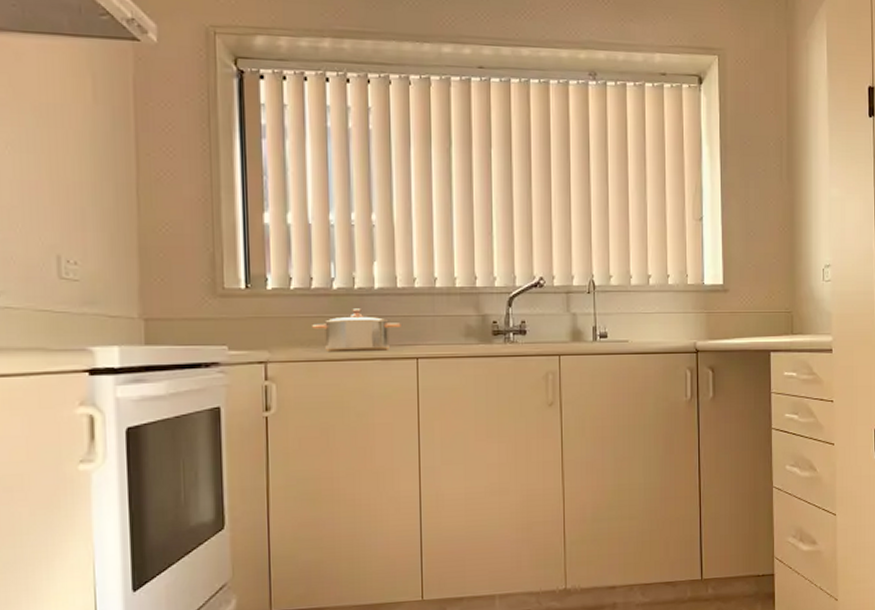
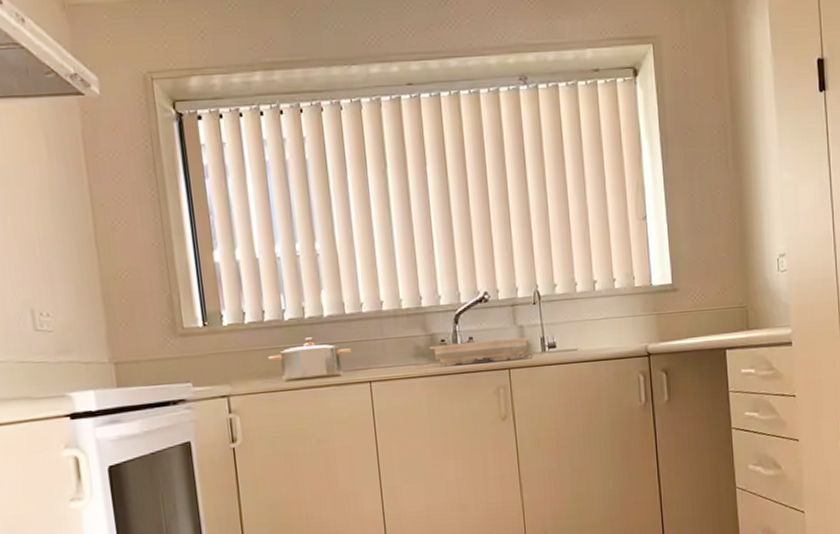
dish rack: none [480,325,583,349] -> present [429,337,531,367]

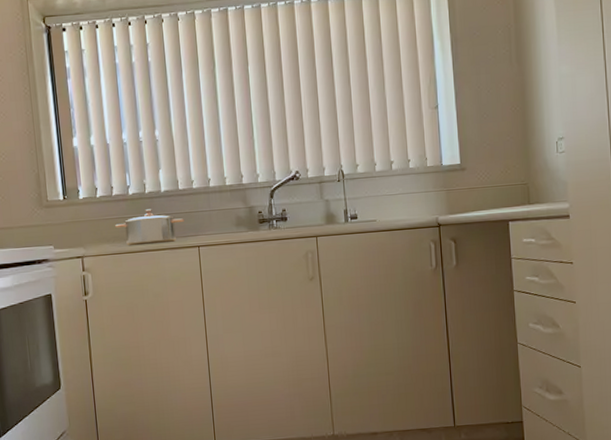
dish rack: present [429,337,531,367] -> none [248,209,336,234]

